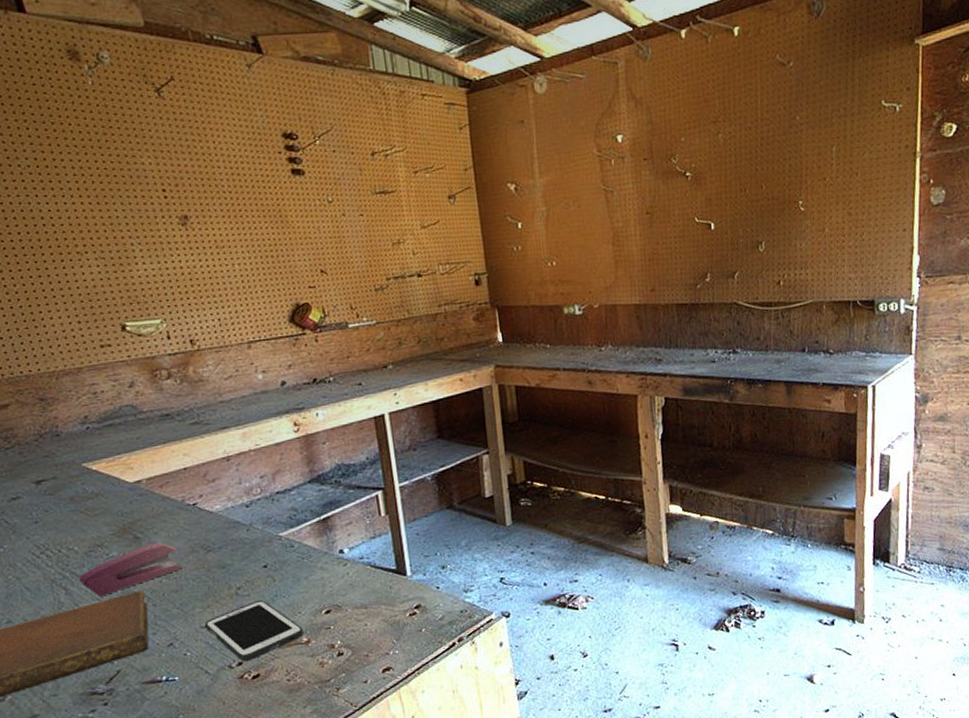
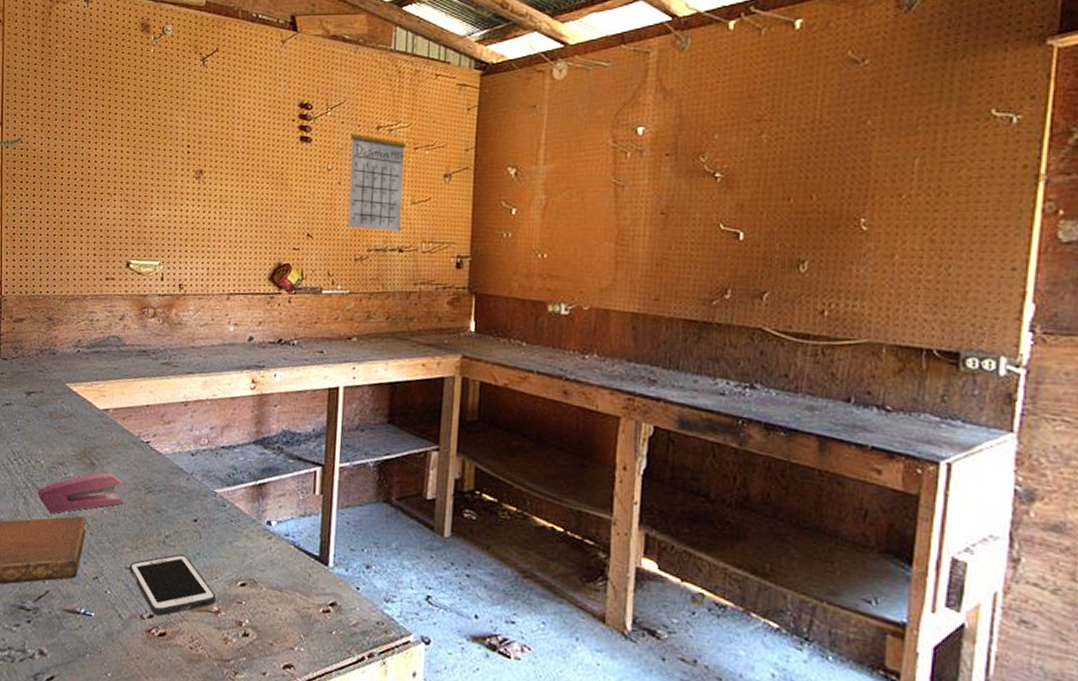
calendar: none [345,146,415,259] -> present [348,120,406,231]

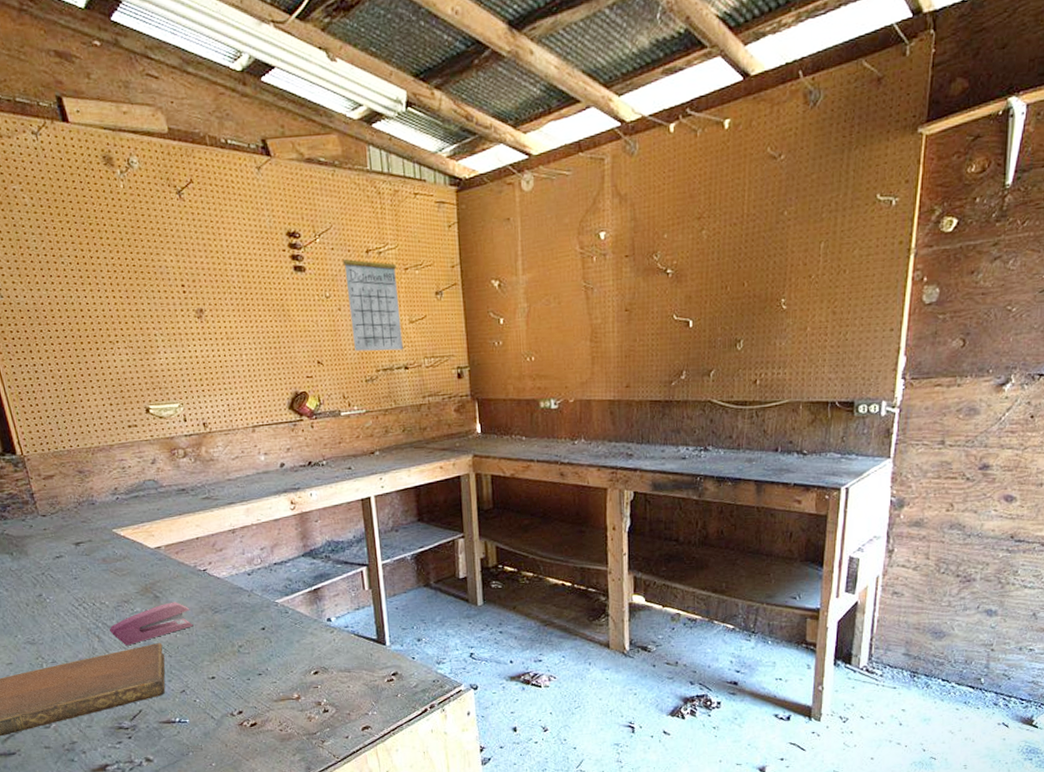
cell phone: present [129,554,216,617] -> none [211,659,295,711]

